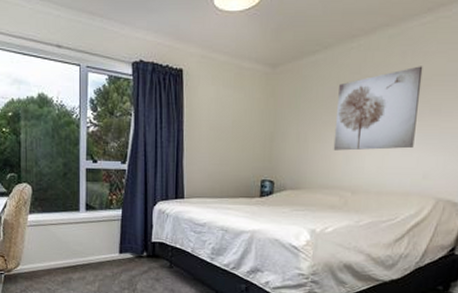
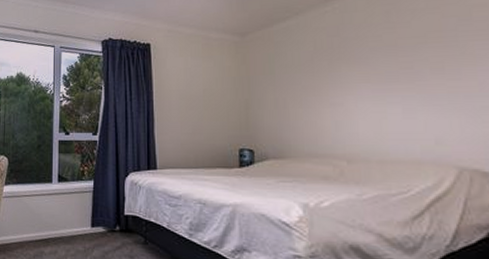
wall art: present [333,66,423,151] -> none [316,23,417,116]

